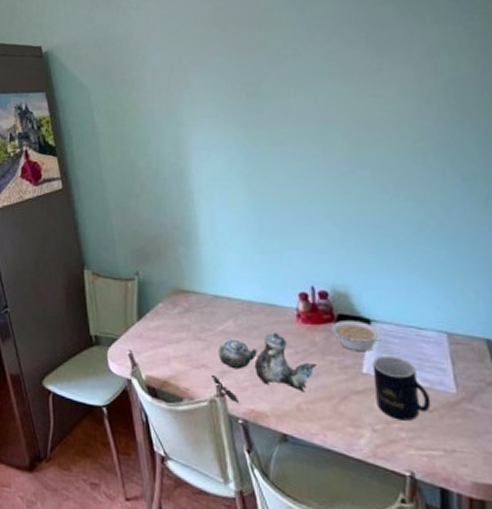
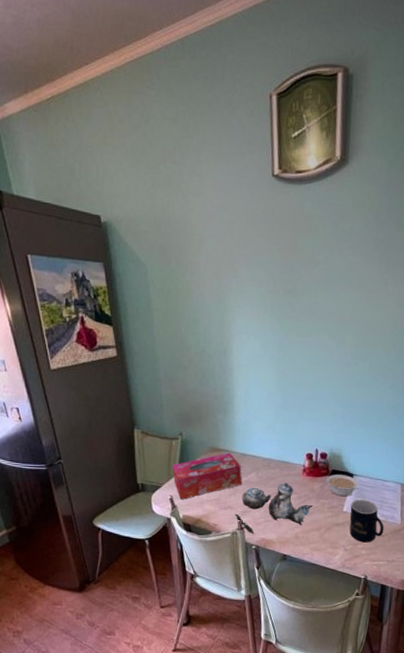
tissue box: none [130,294,218,355] -> present [172,452,243,500]

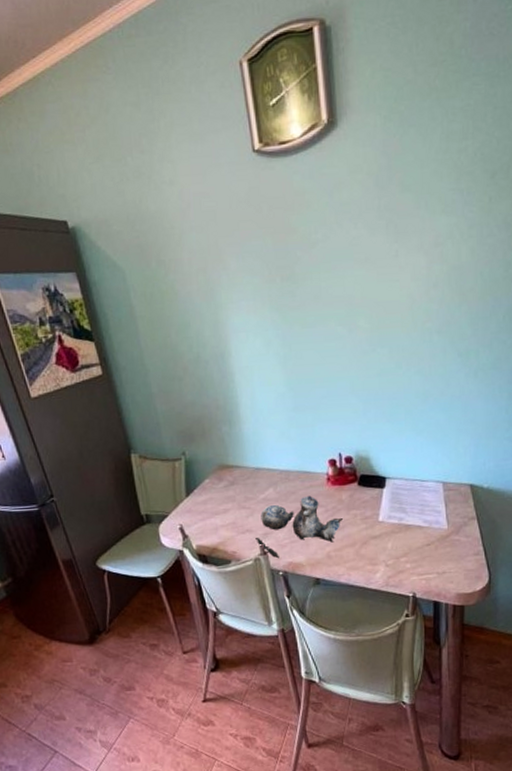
tissue box: present [172,452,243,500] -> none [178,468,260,528]
legume: present [326,474,358,497] -> none [354,479,392,505]
mug: present [349,499,384,543] -> none [386,504,429,555]

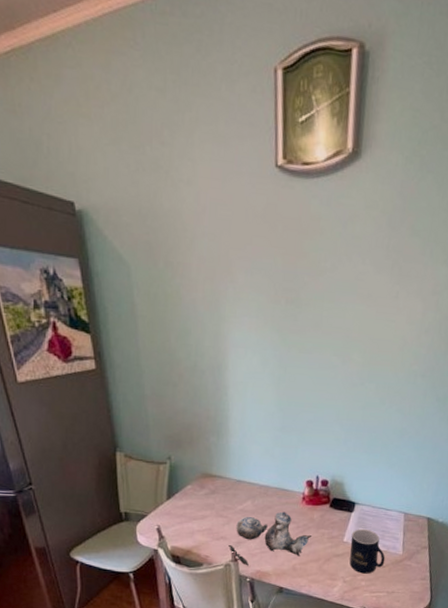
mug: none [386,504,429,555] -> present [349,528,385,574]

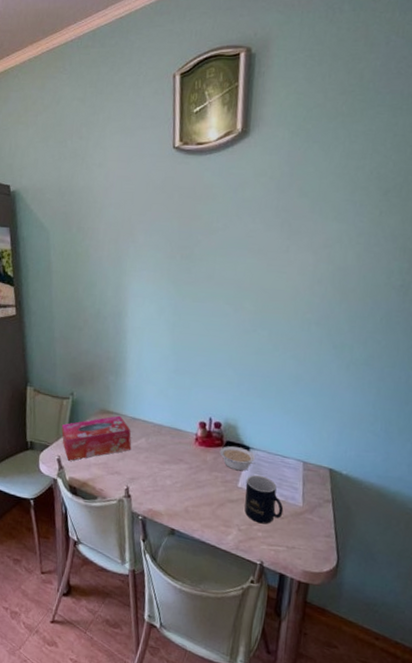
tissue box: none [160,478,237,530] -> present [62,415,132,461]
teapot: present [228,511,312,565] -> none [122,451,205,503]
legume: none [326,503,360,526] -> present [219,446,255,471]

